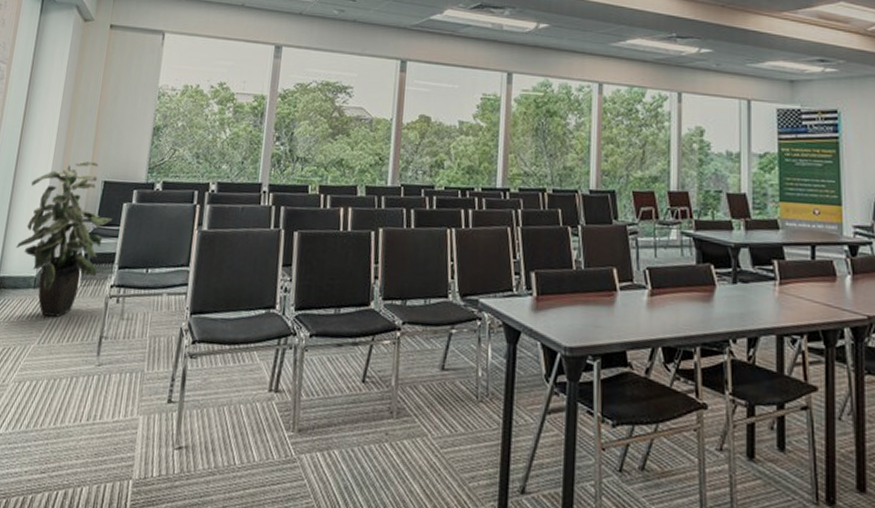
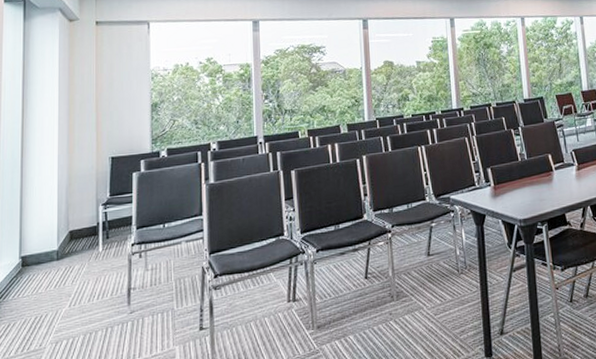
indoor plant: present [16,161,113,317] -> none [33,142,125,282]

